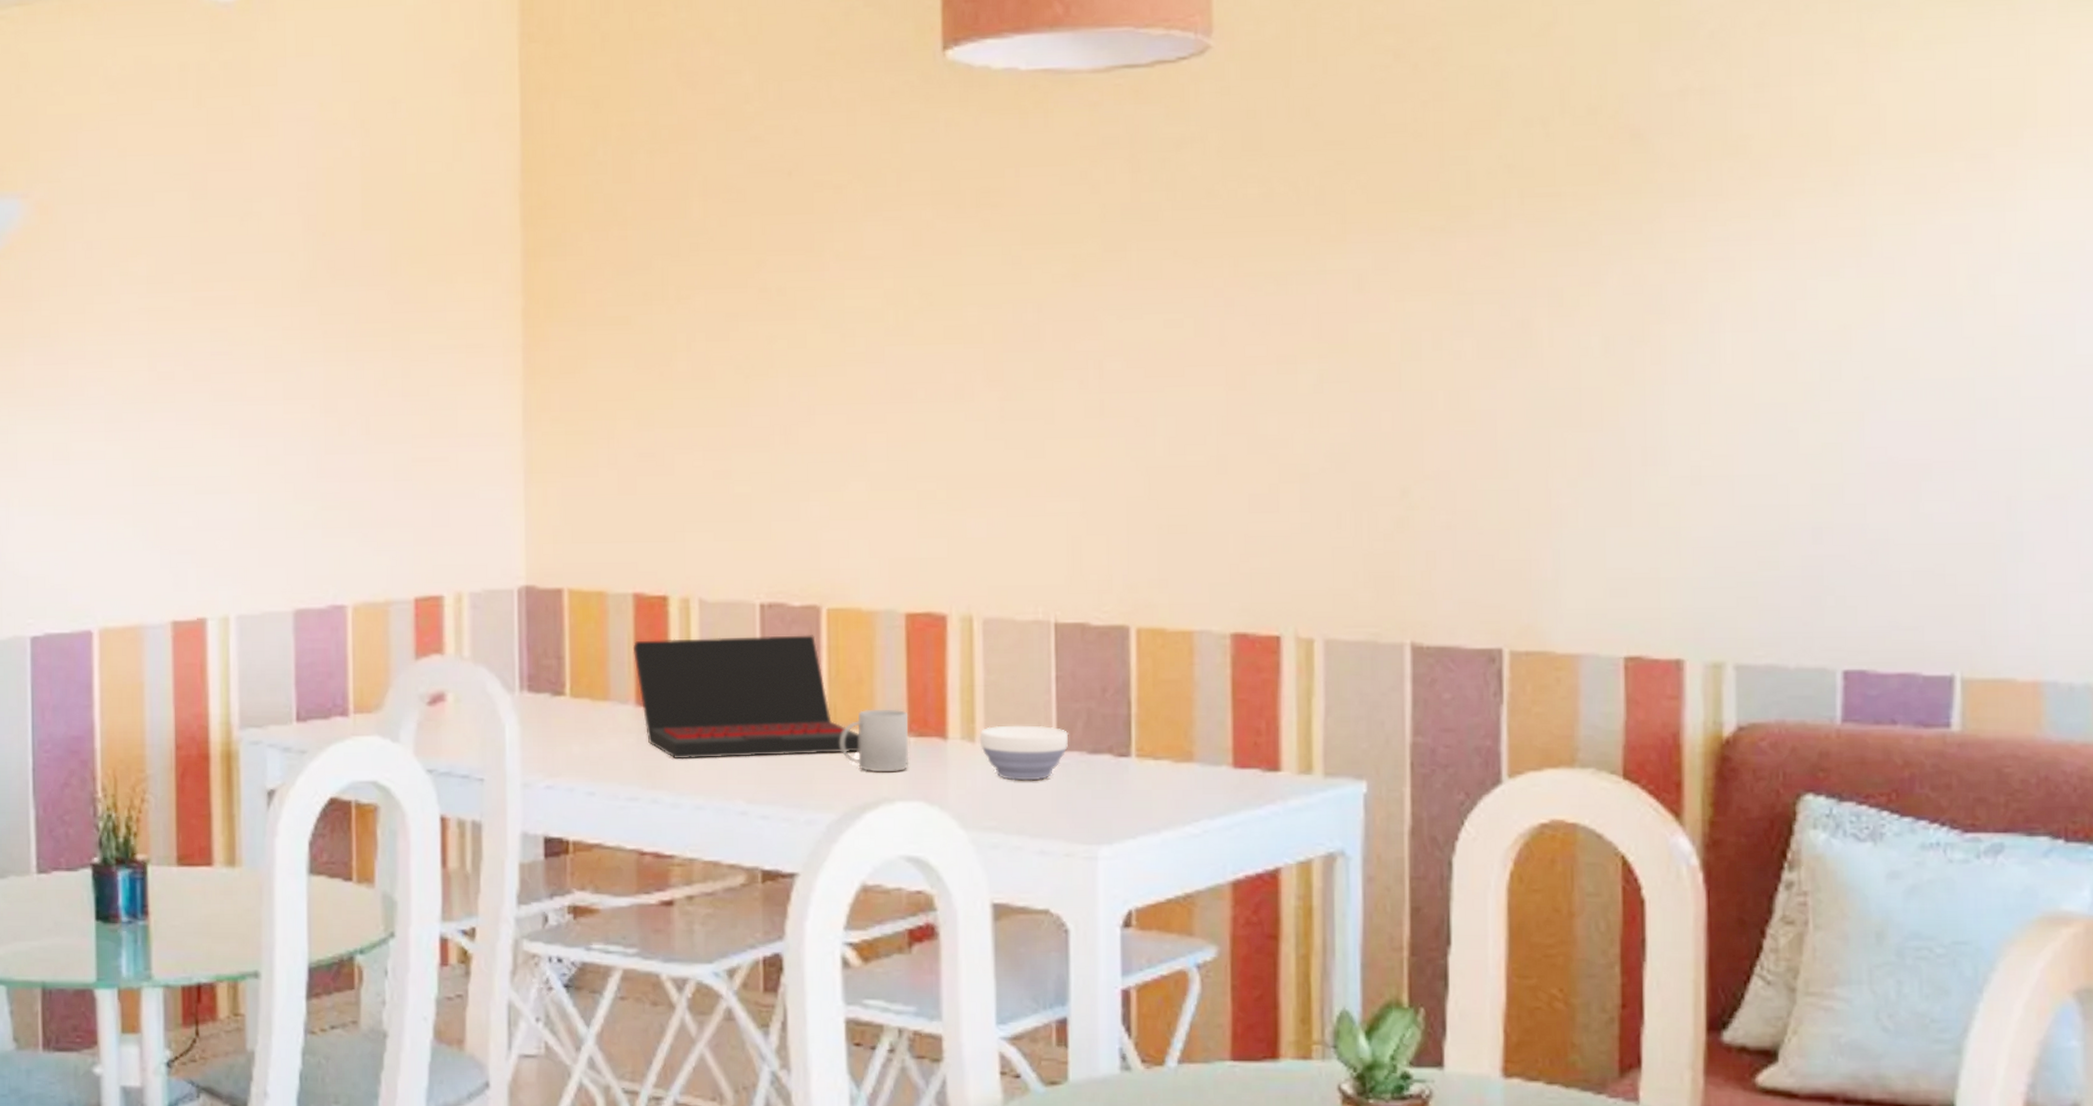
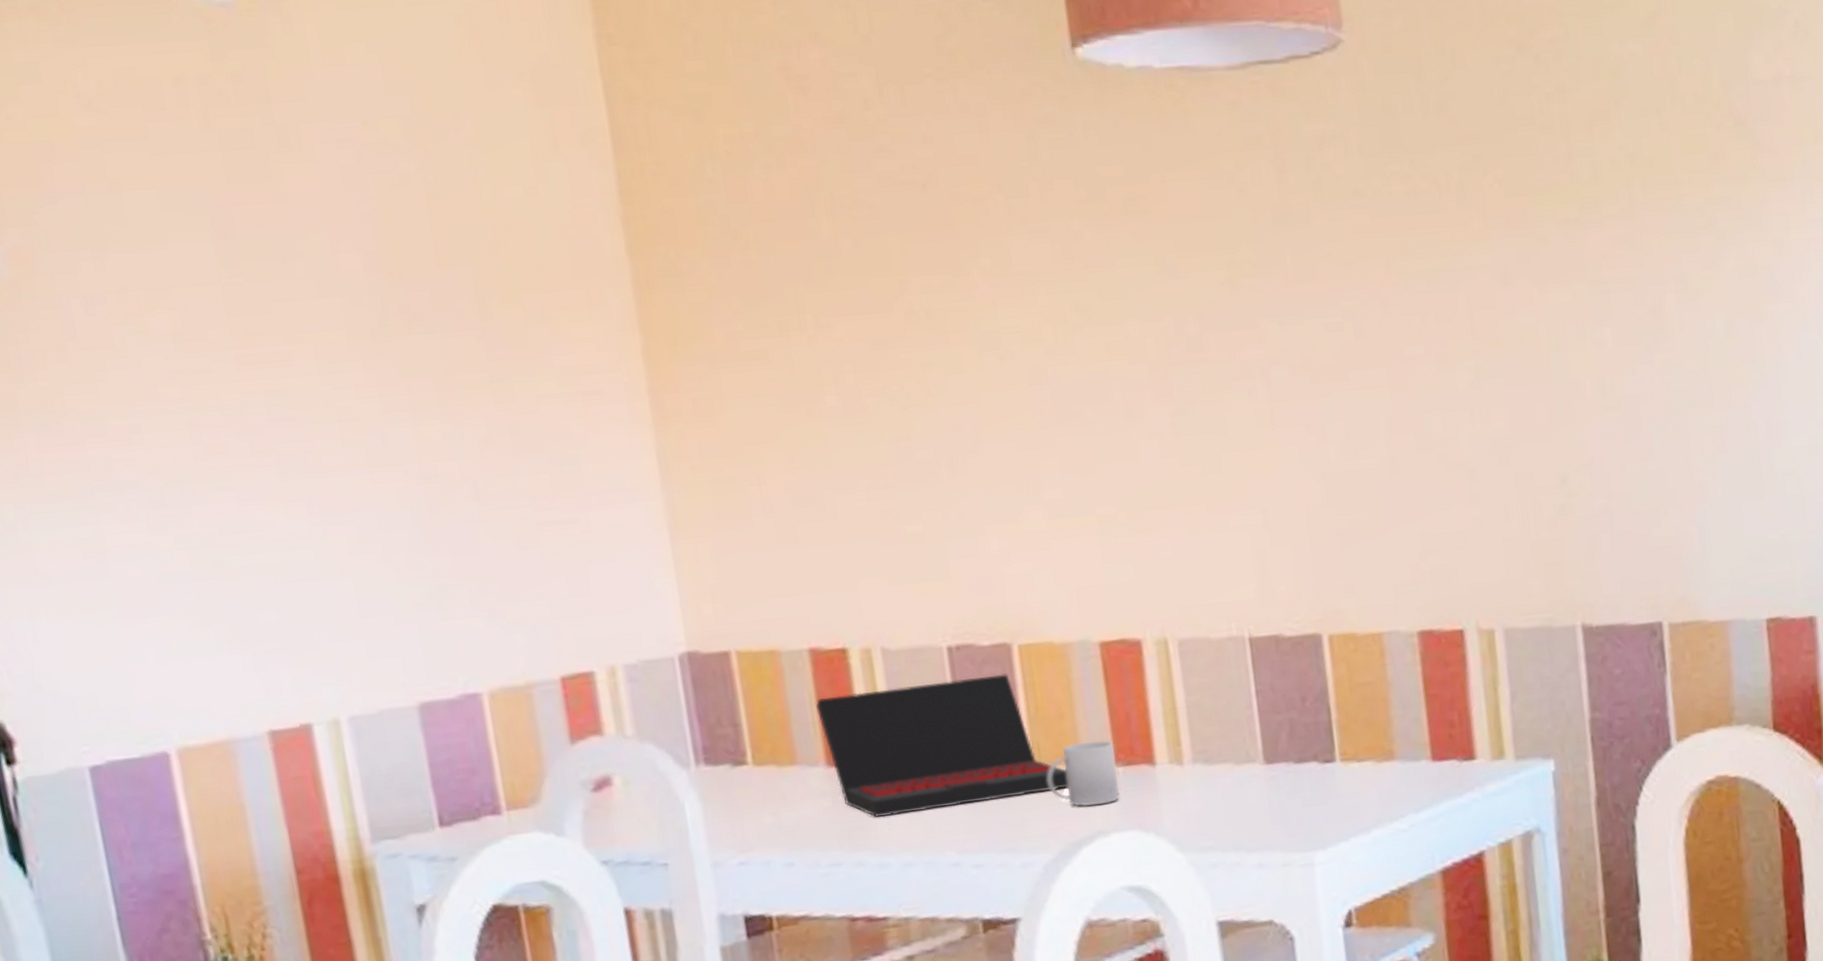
bowl: present [979,725,1069,781] -> none [1187,741,1275,798]

